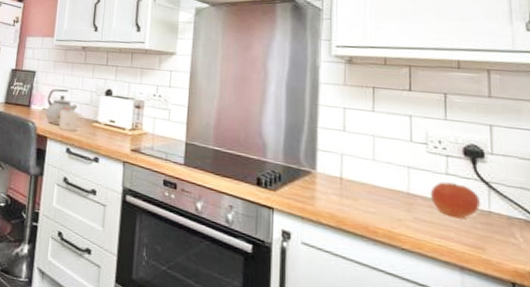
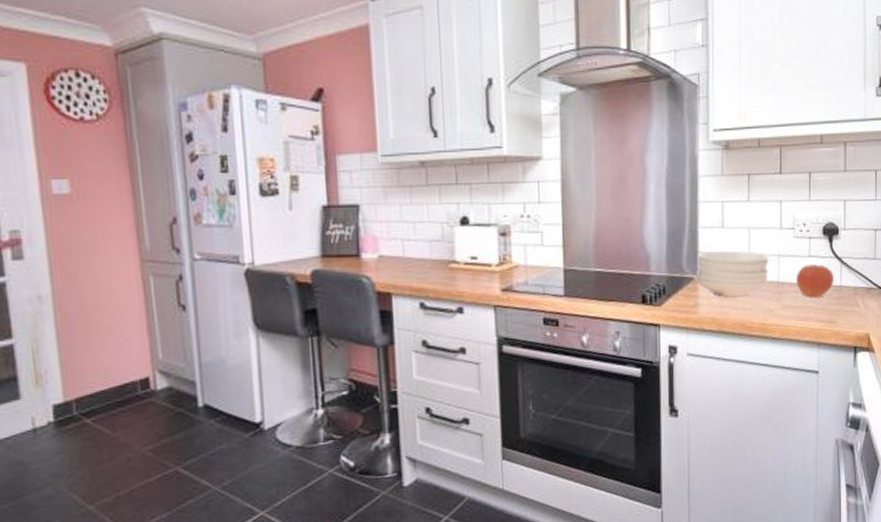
kettle: present [45,89,78,125] -> none [382,223,427,274]
mug: present [58,109,85,132] -> none [403,252,439,280]
bowl: none [314,150,397,200] -> present [696,251,769,298]

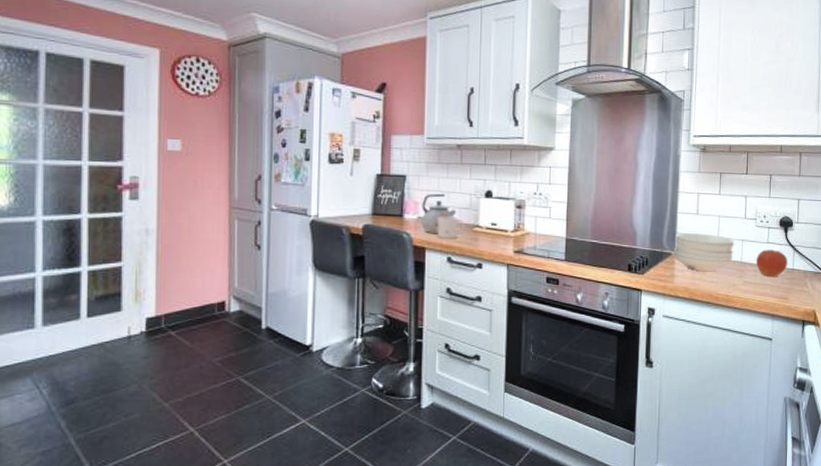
kettle: none [382,223,427,274] -> present [421,193,457,233]
mug: none [403,252,439,280] -> present [437,216,466,239]

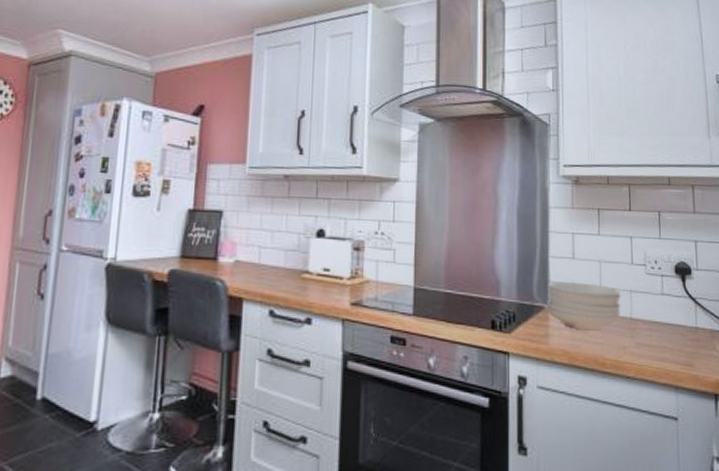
kettle: present [421,193,457,233] -> none [239,232,282,280]
mug: present [437,216,466,239] -> none [257,260,293,287]
fruit: present [756,249,787,276] -> none [650,302,689,337]

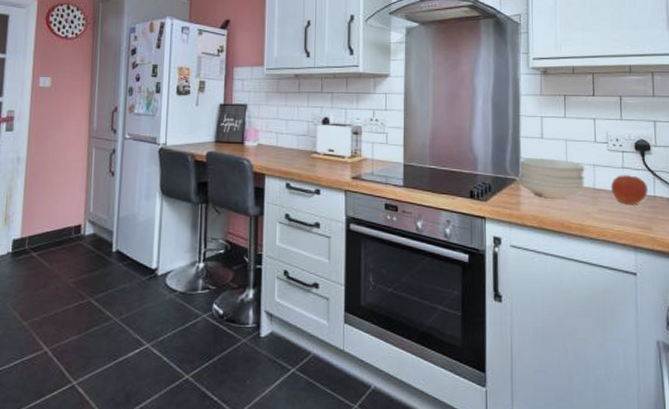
fruit: none [650,302,689,337] -> present [611,175,648,204]

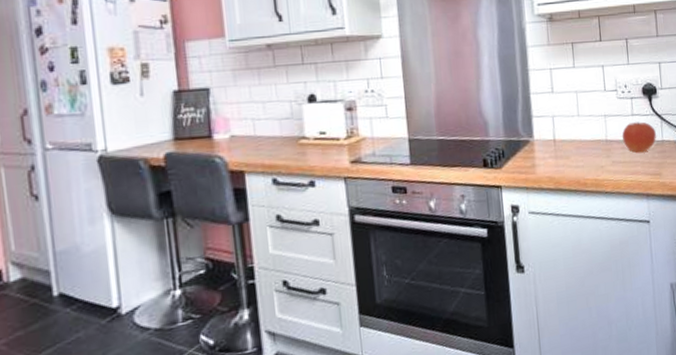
bowl: present [518,158,585,199] -> none [531,113,598,157]

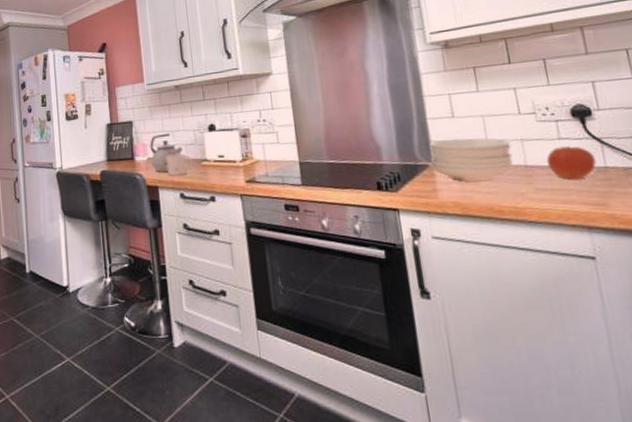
kettle: none [233,104,277,153] -> present [150,133,184,172]
mug: none [254,130,290,158] -> present [166,153,194,176]
bowl: none [531,113,598,157] -> present [429,138,513,182]

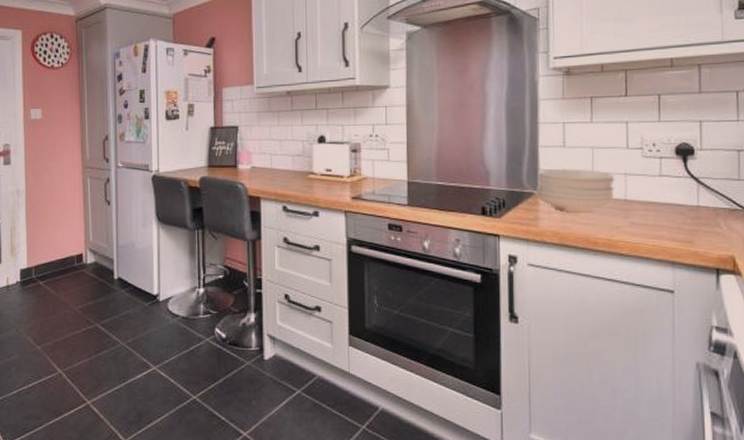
kettle: present [150,133,184,172] -> none [255,141,290,182]
mug: present [166,153,194,176] -> none [271,165,300,187]
fruit: present [547,146,596,179] -> none [646,183,690,216]

